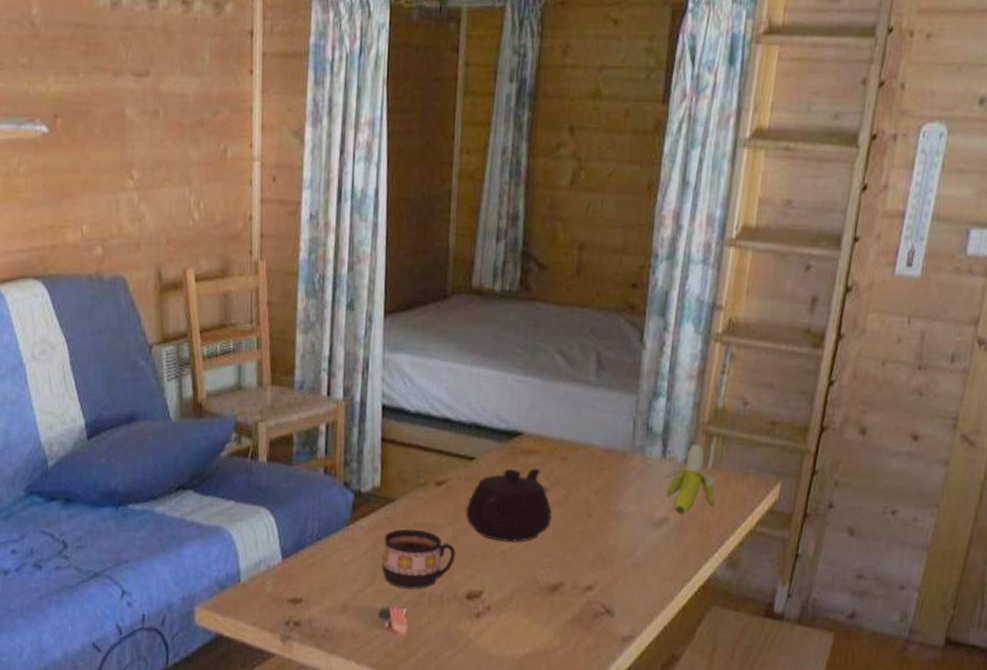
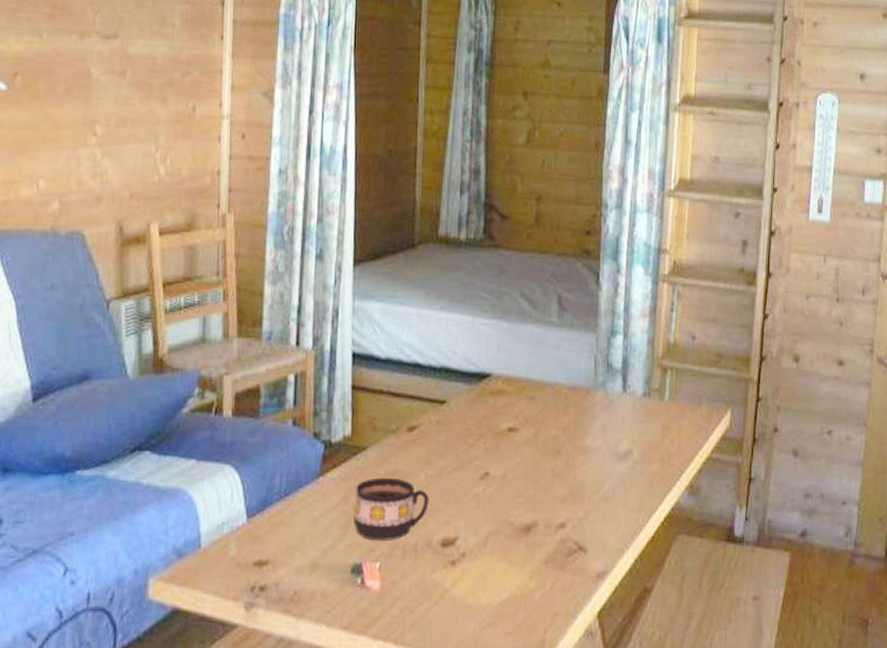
teapot: present [466,468,552,543] -> none [439,409,522,484]
banana: present [663,443,715,514] -> none [624,377,673,446]

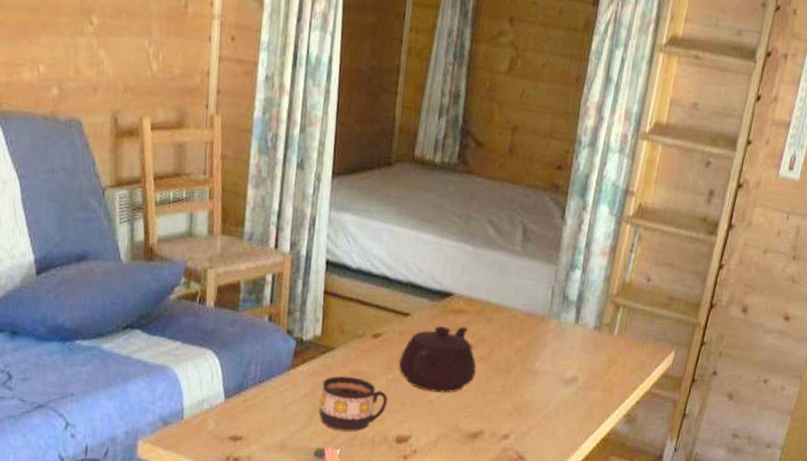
teapot: none [439,409,522,484] -> present [399,326,477,393]

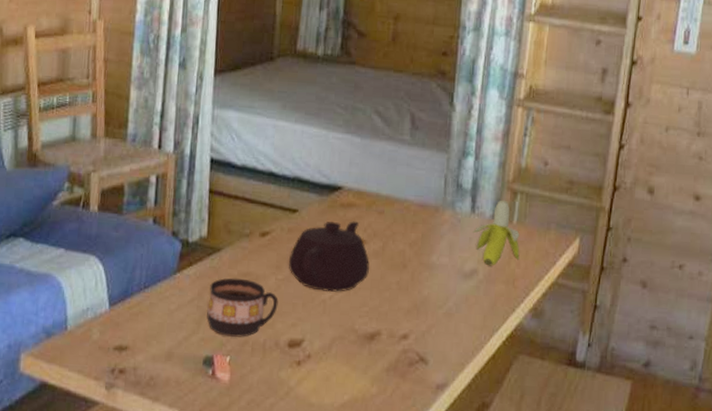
banana: none [575,312,620,374] -> present [472,200,520,266]

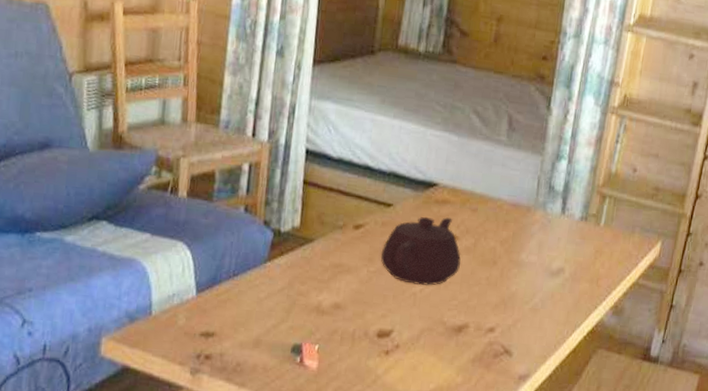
cup: present [207,278,278,337] -> none [296,268,369,327]
banana: present [472,200,520,266] -> none [561,203,606,266]

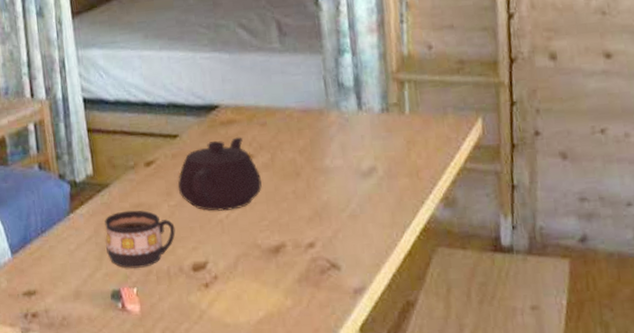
cup: none [296,268,369,327] -> present [105,210,176,269]

